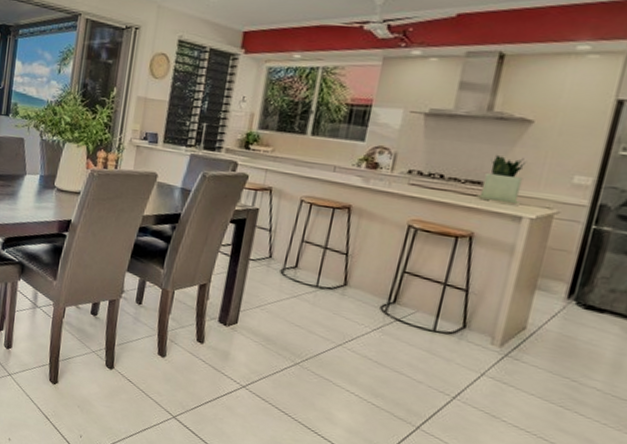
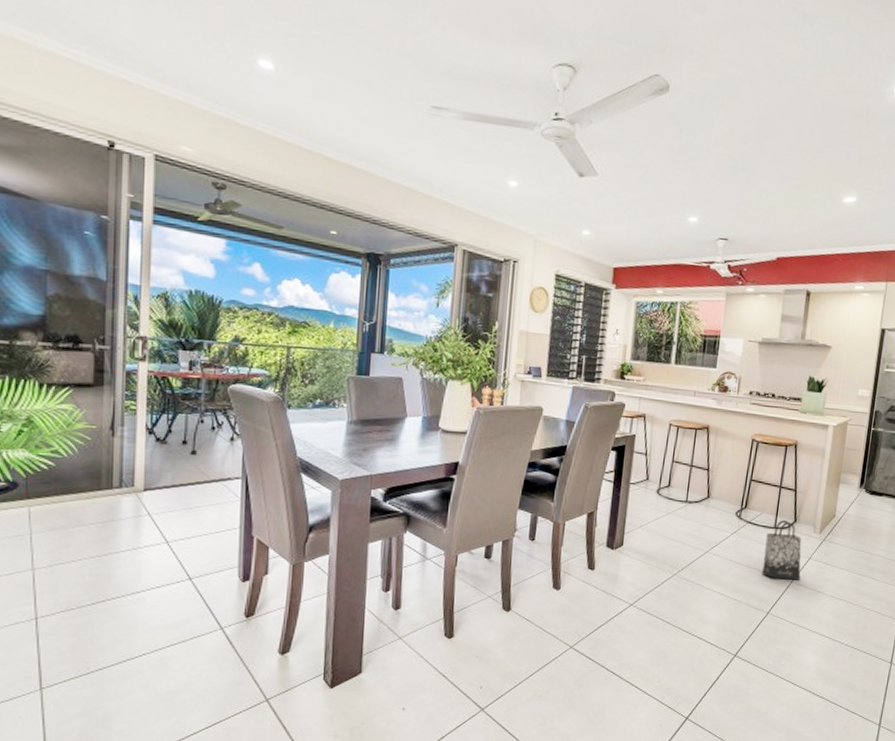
shopping bag: none [412,323,472,398] -> present [762,520,802,580]

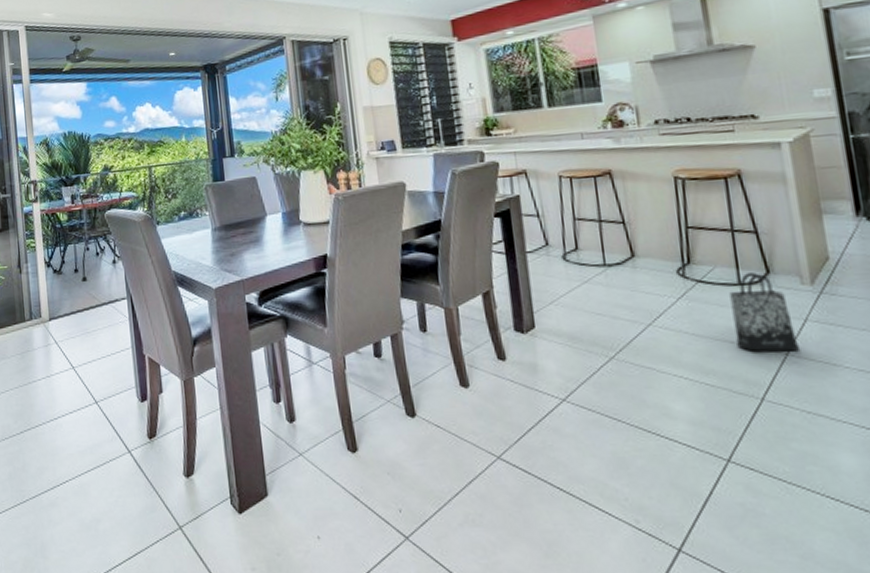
planter: present [798,376,828,416] -> none [729,84,774,134]

